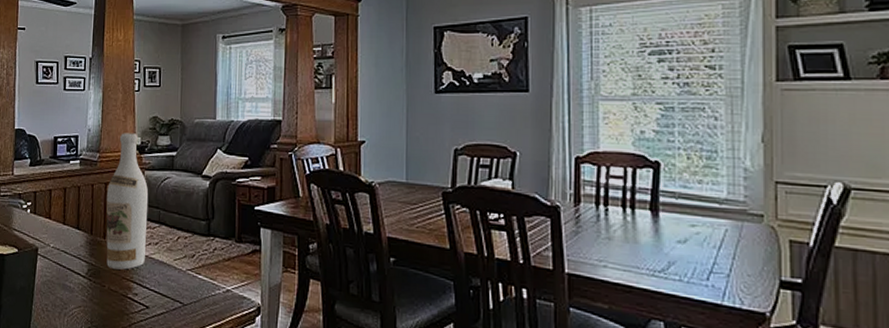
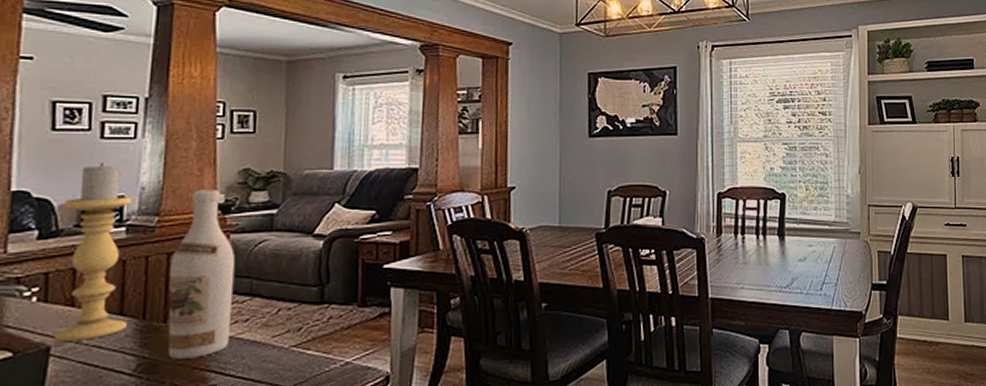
candle holder: none [40,108,83,246] -> present [54,162,133,343]

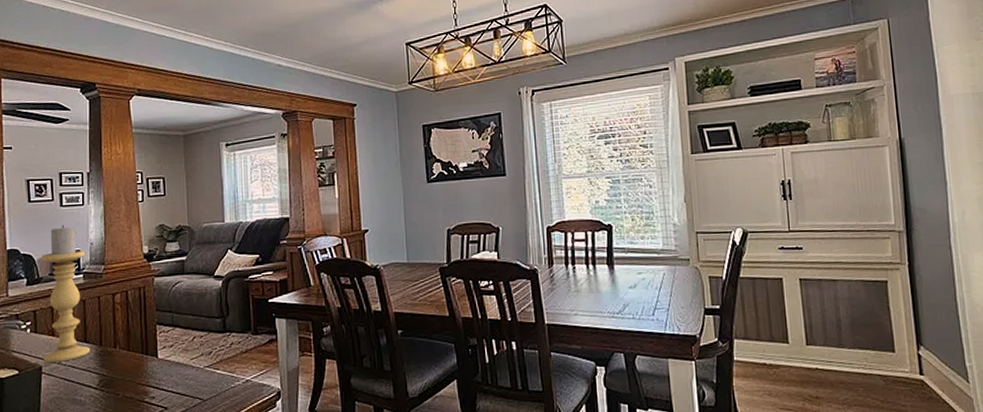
wine bottle: present [168,190,236,359] -> none [114,242,161,376]

